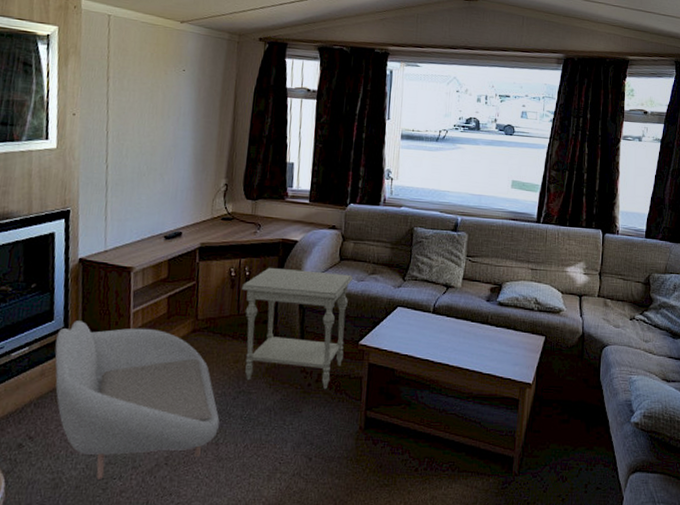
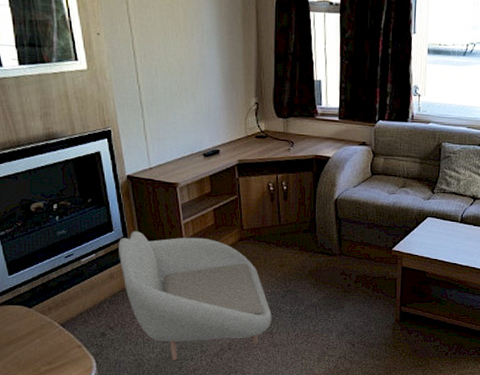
side table: present [242,267,353,389] -> none [281,182,384,288]

